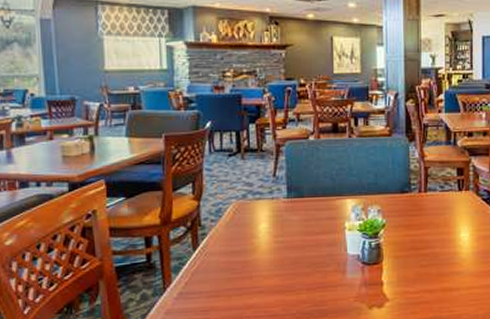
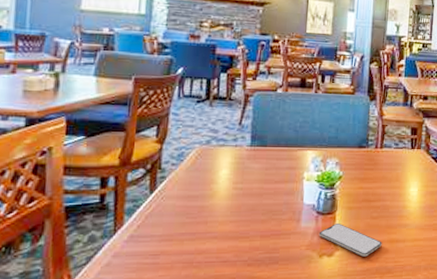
smartphone: none [366,273,435,307] -> present [318,224,382,257]

